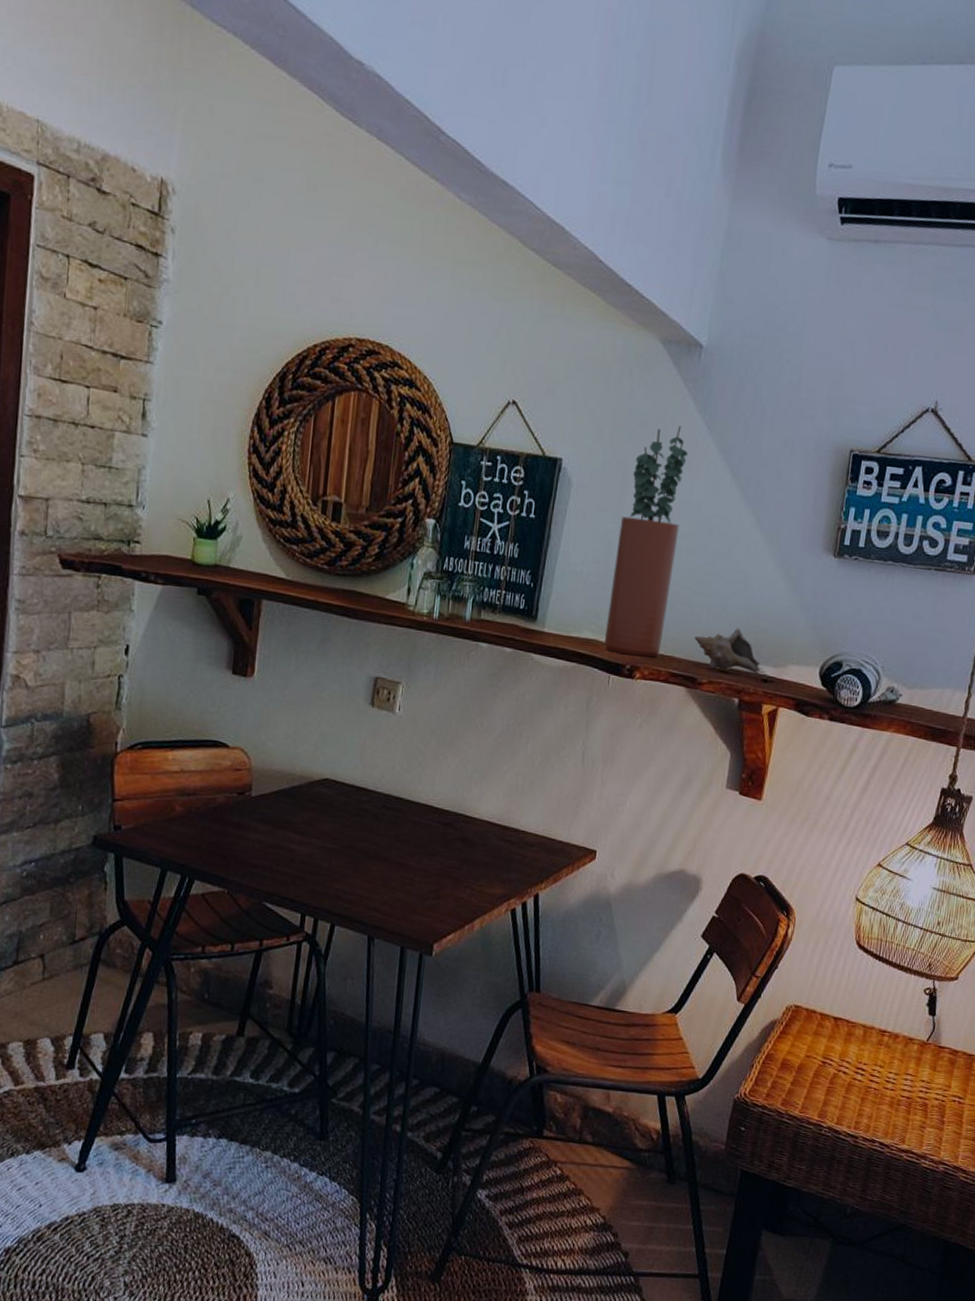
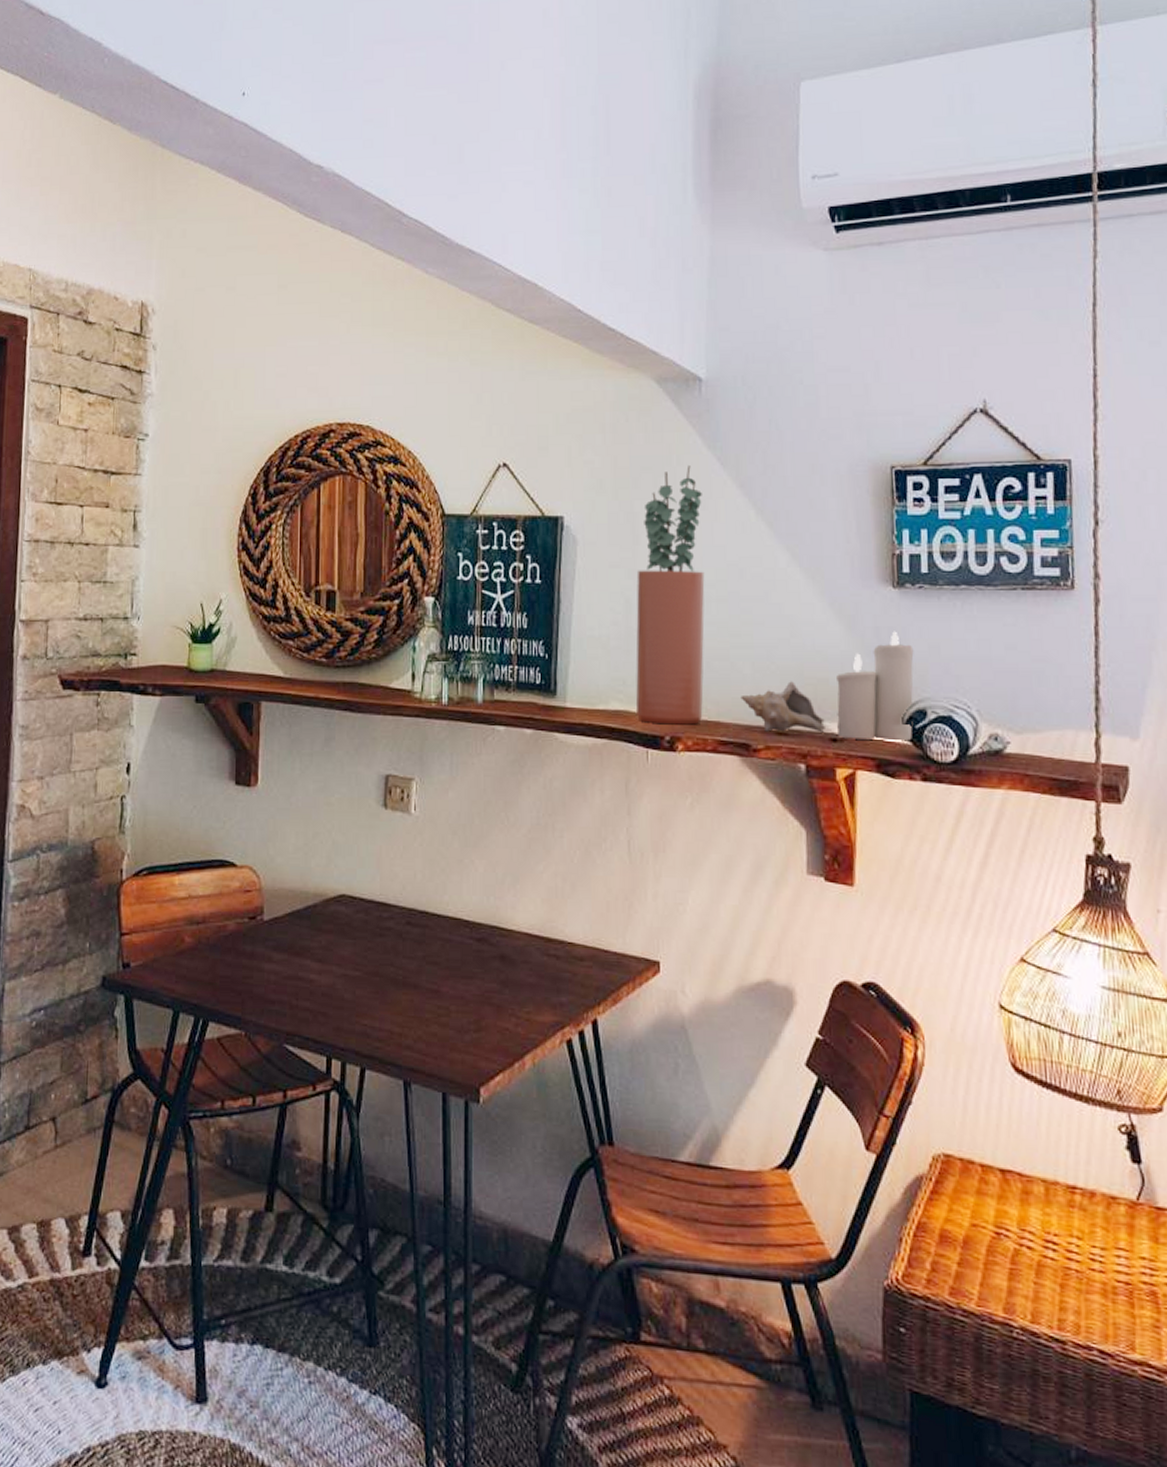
candle: none [769,594,841,687] -> present [837,631,914,741]

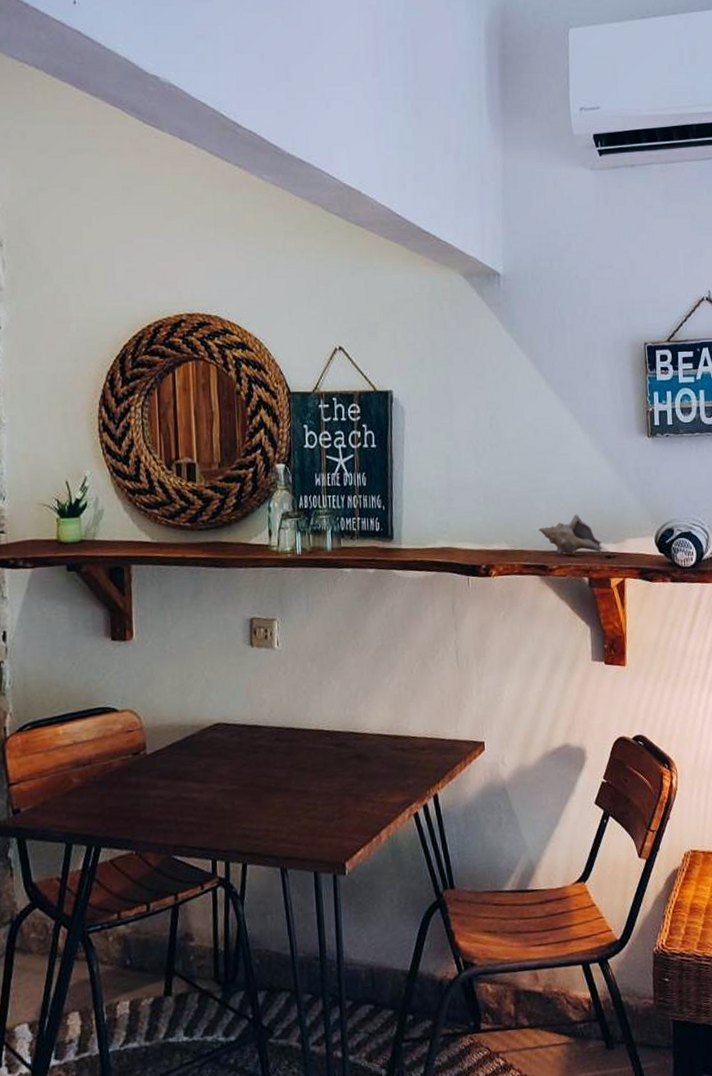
vase: present [635,466,705,725] -> none [454,346,511,556]
candle: present [837,631,914,741] -> none [609,470,664,556]

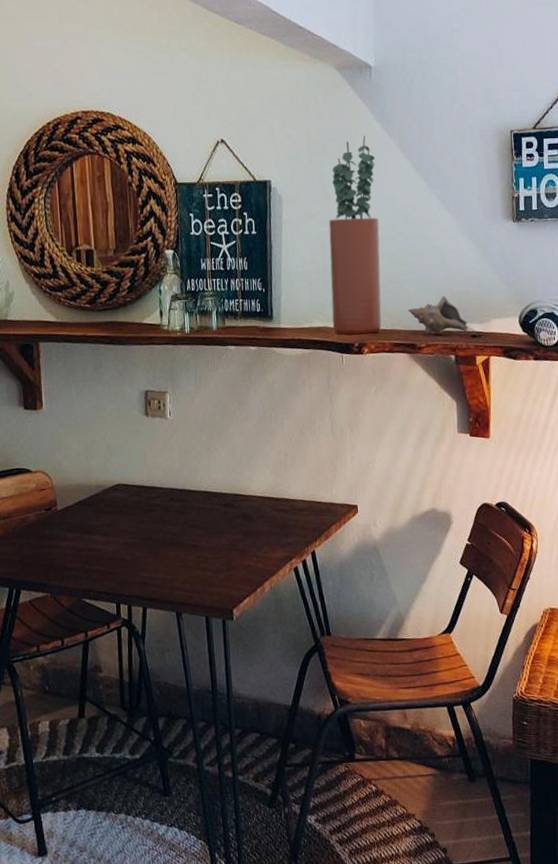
vase: none [454,346,511,556] -> present [328,136,382,335]

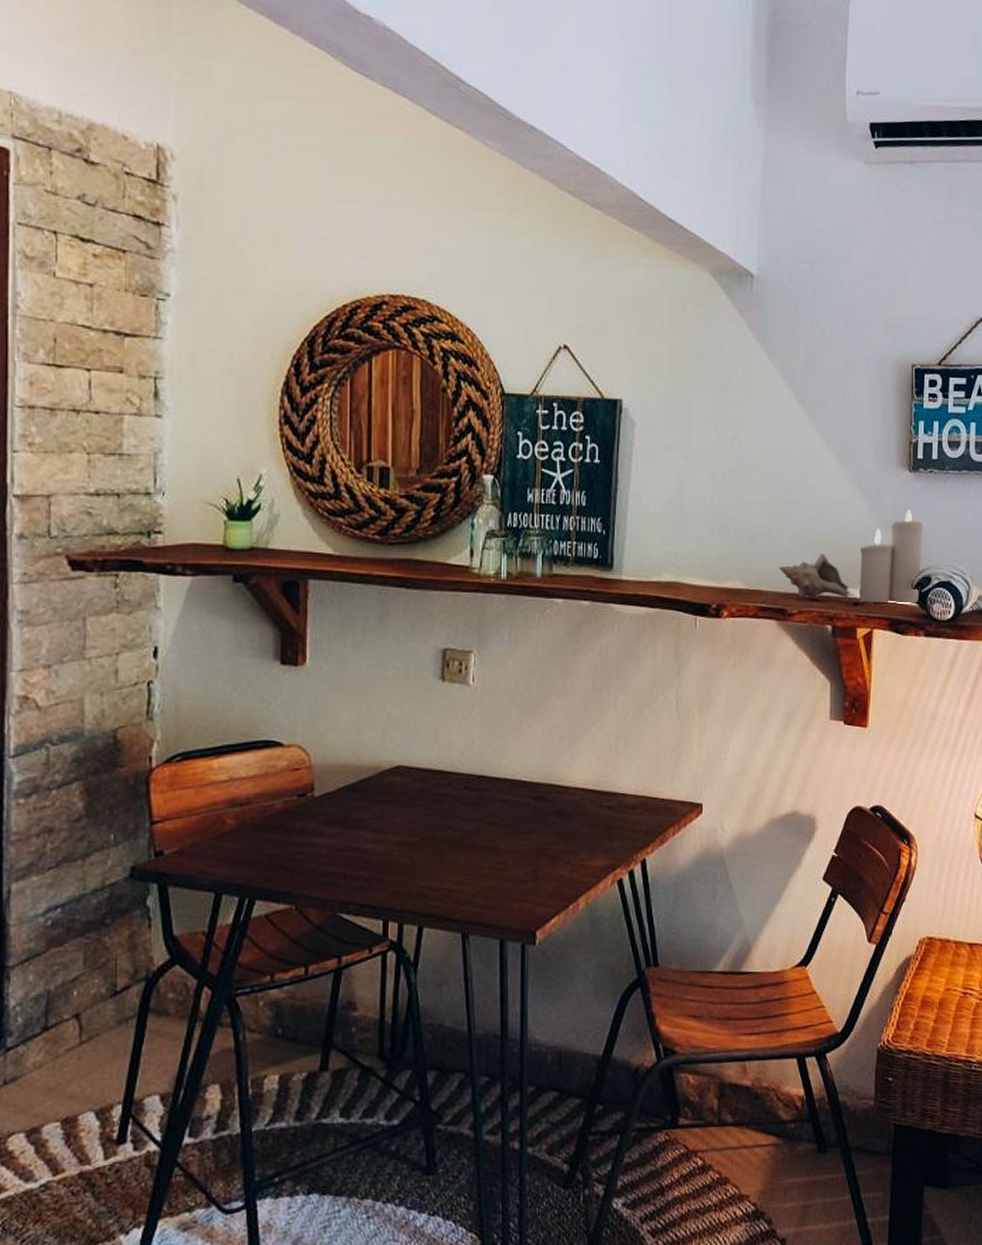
vase: present [328,136,382,335] -> none [686,356,751,594]
candle: none [475,254,528,335] -> present [859,509,923,604]

